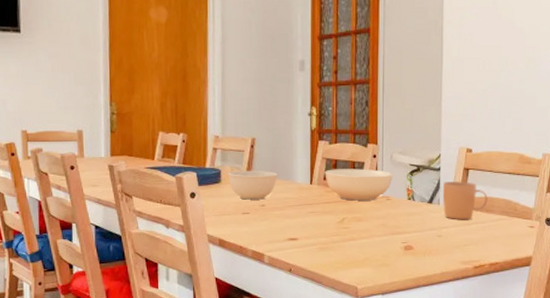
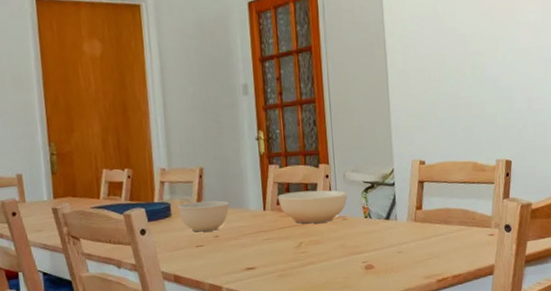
mug: present [442,182,488,219] -> none [398,194,445,234]

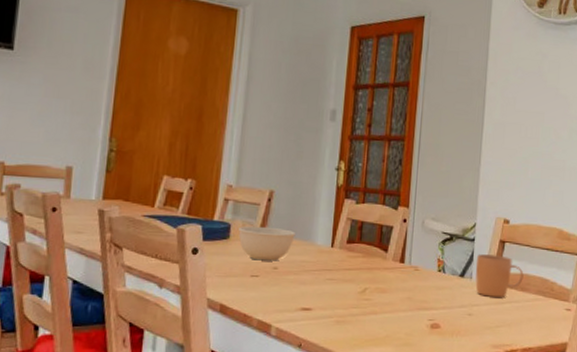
bowl: present [277,190,348,224] -> none [348,231,425,270]
mug: none [398,194,445,234] -> present [475,254,524,297]

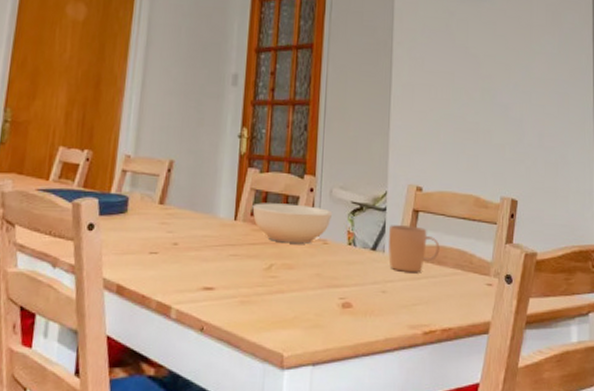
soup bowl: present [238,226,296,261] -> none [136,198,197,237]
bowl: none [348,231,425,270] -> present [252,203,333,244]

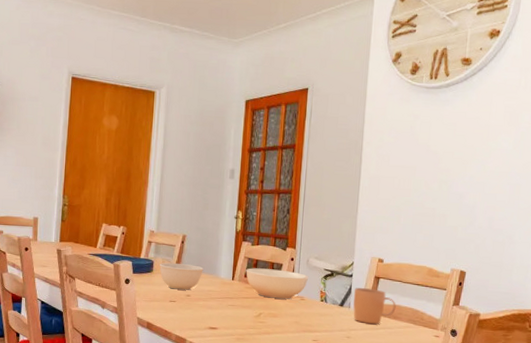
soup bowl: none [136,198,197,237] -> present [159,262,204,290]

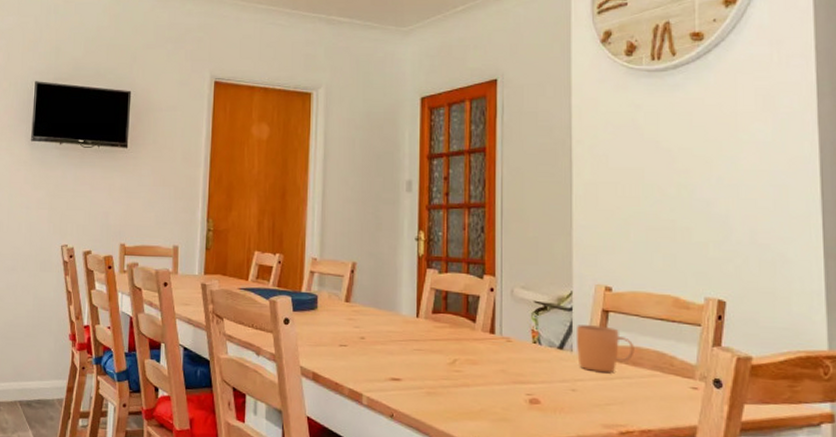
soup bowl: present [159,262,204,290] -> none [325,297,380,331]
bowl: present [246,268,309,299] -> none [433,301,515,341]

